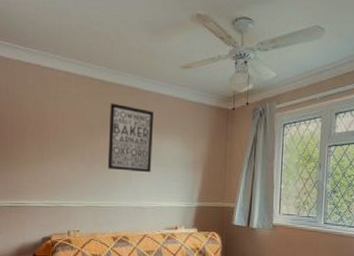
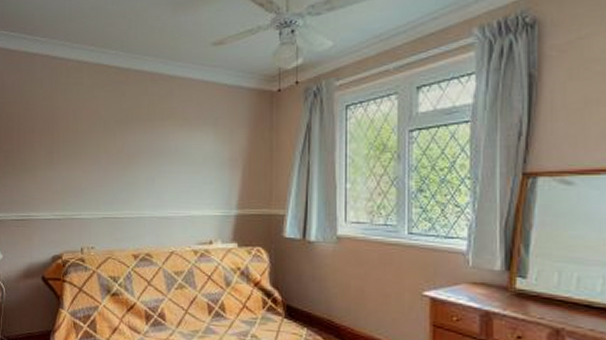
wall art: present [107,103,153,173] -> none [126,93,179,175]

